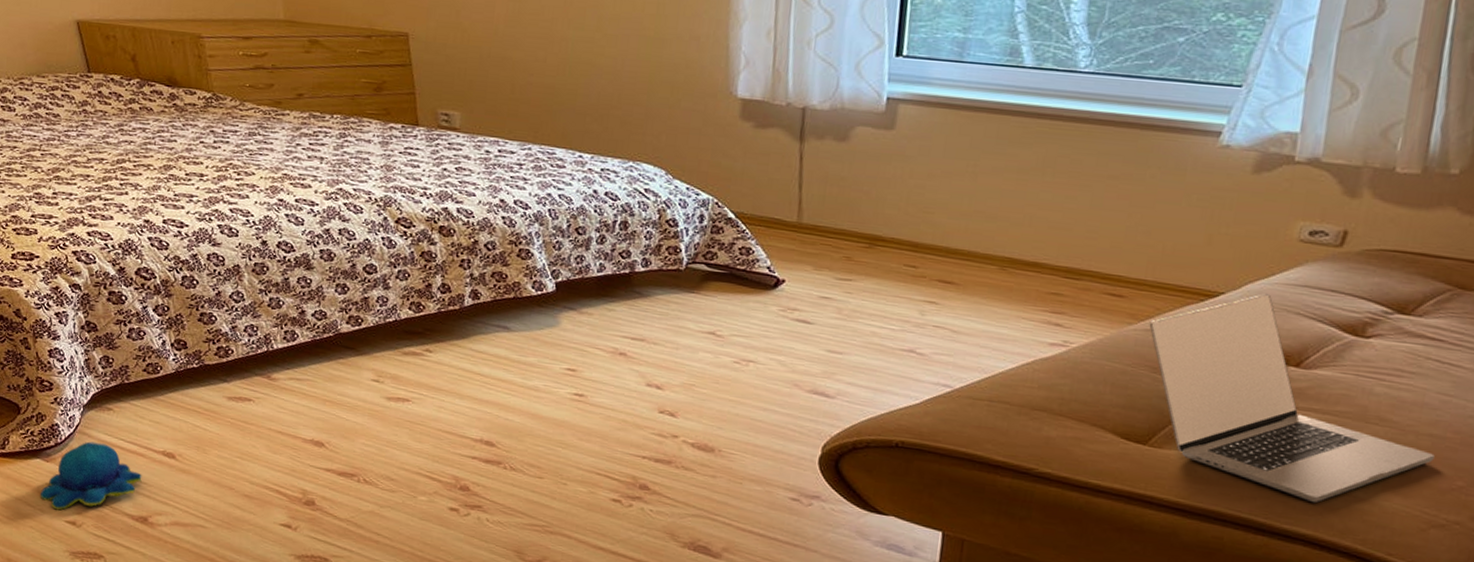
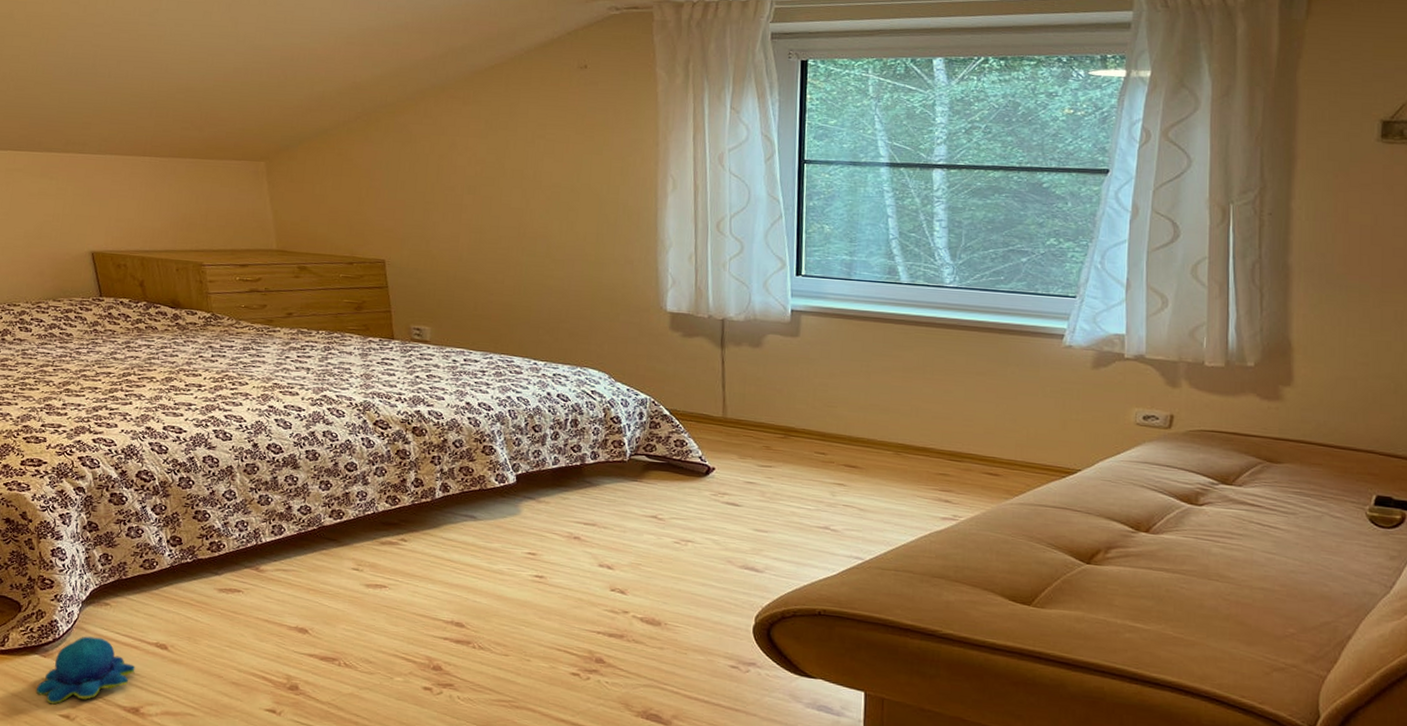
laptop: present [1149,294,1435,504] -> none [1022,470,1268,653]

